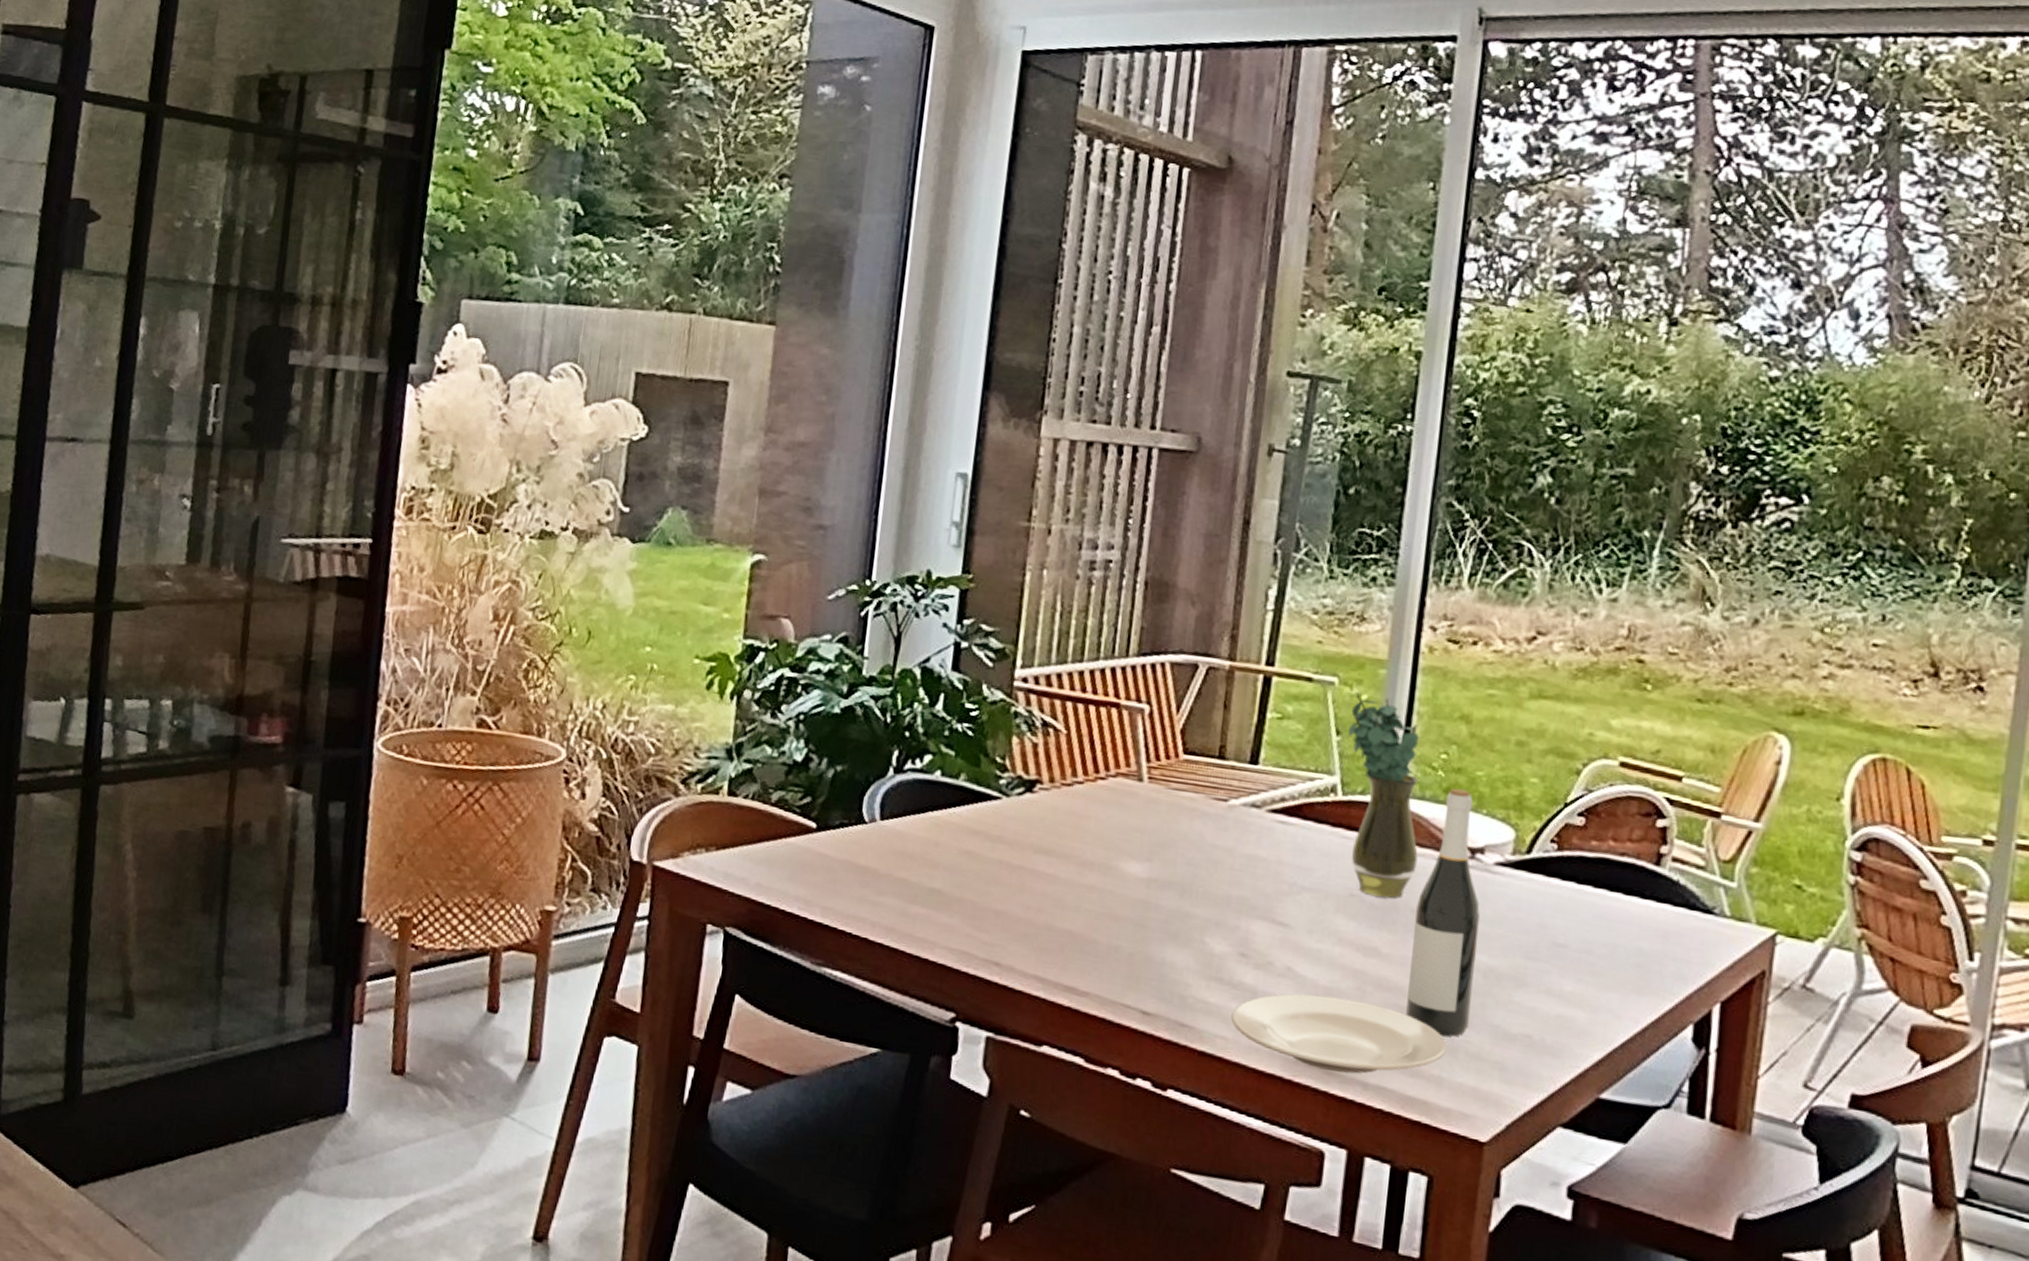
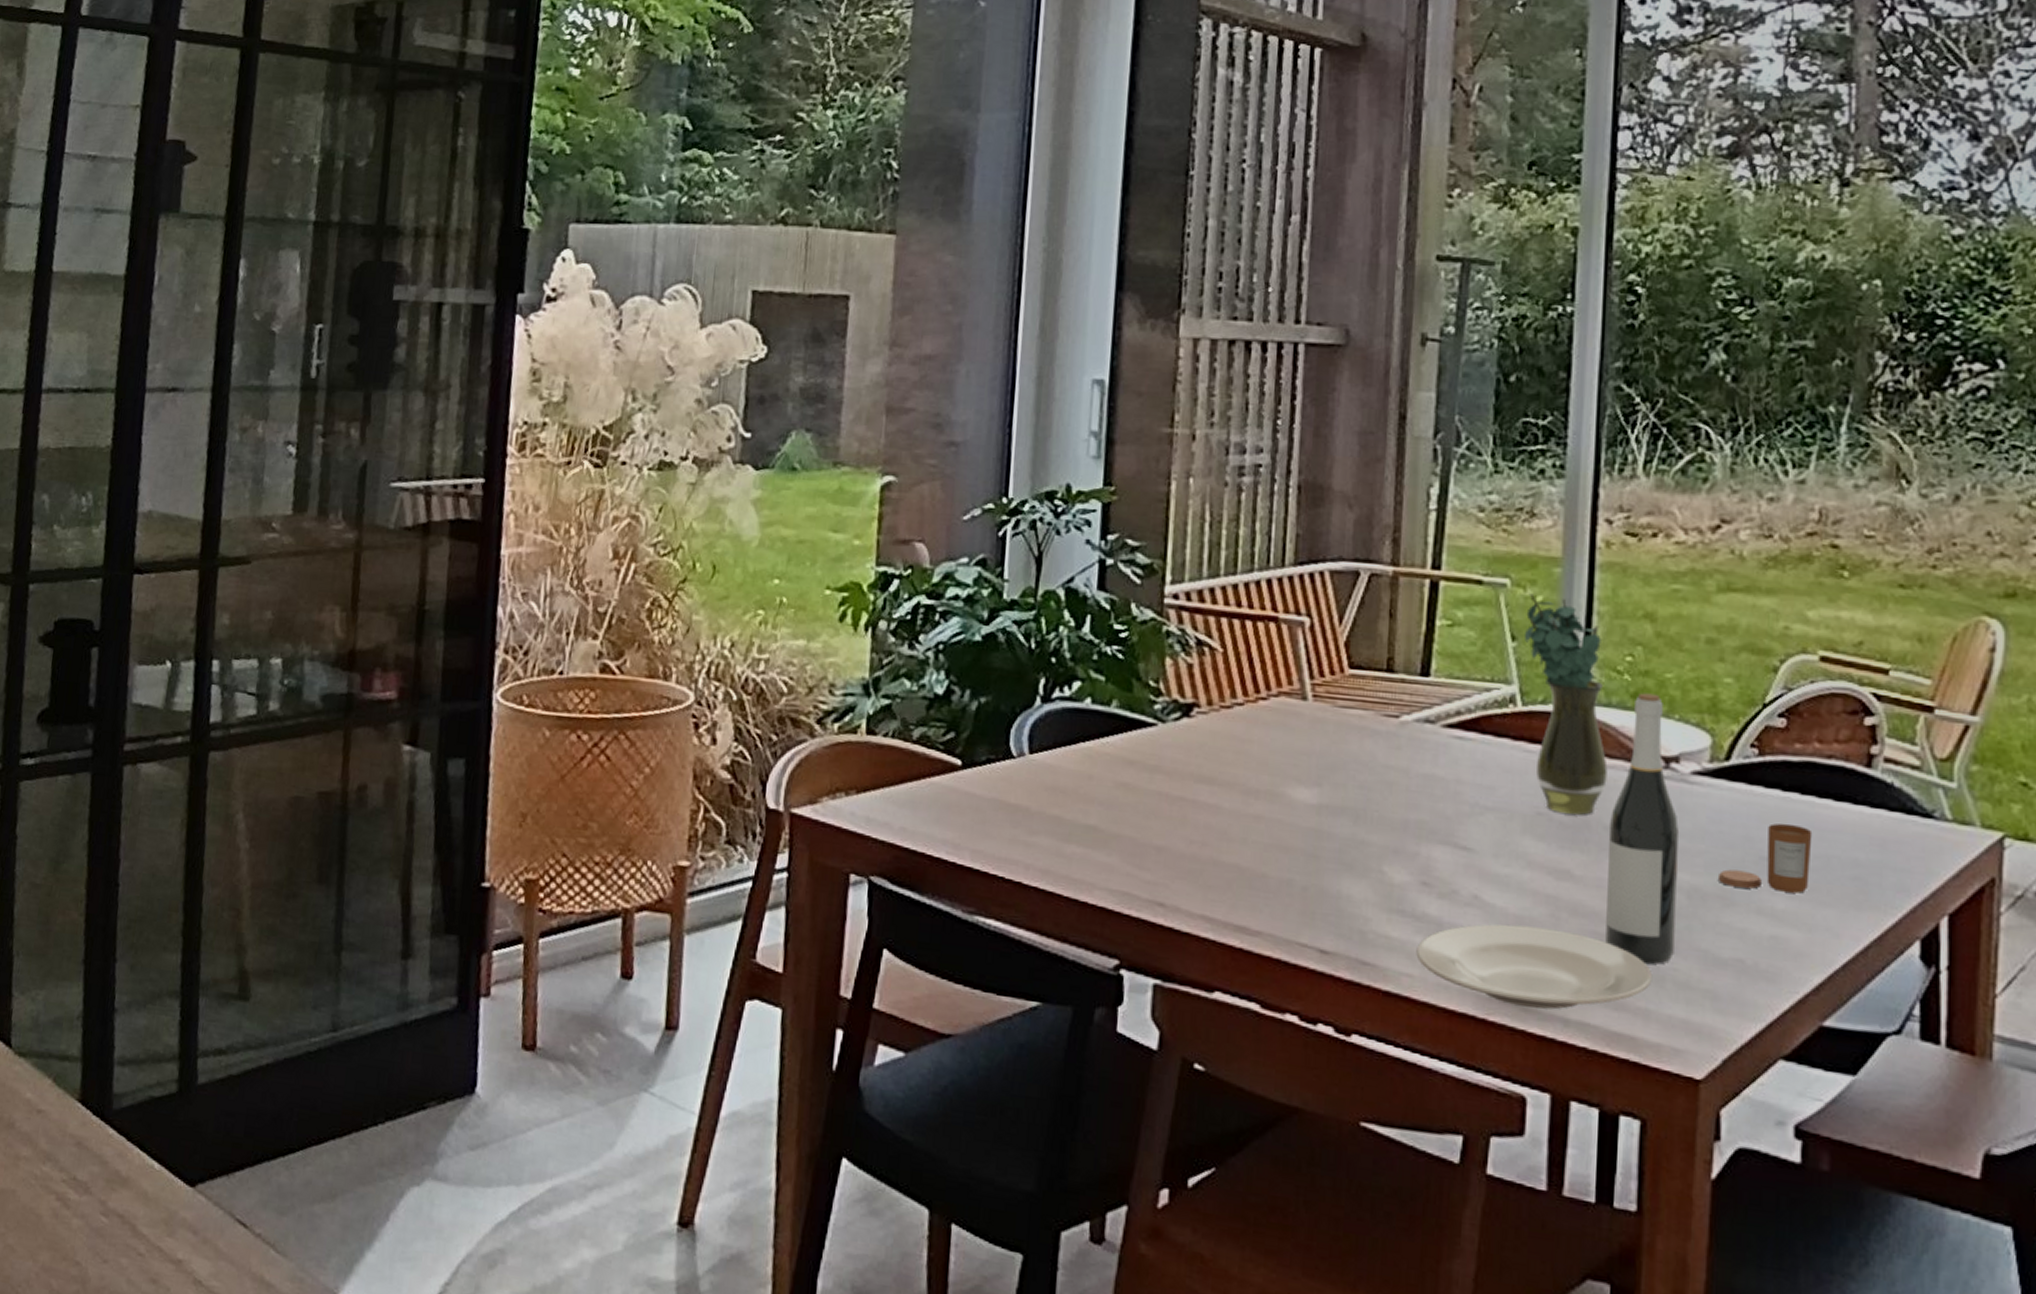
candle: none [1512,913,1602,978] -> present [1717,823,1813,894]

